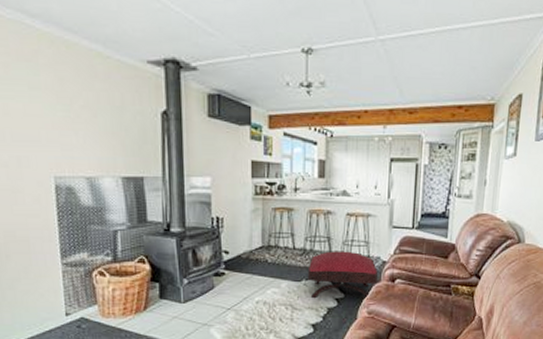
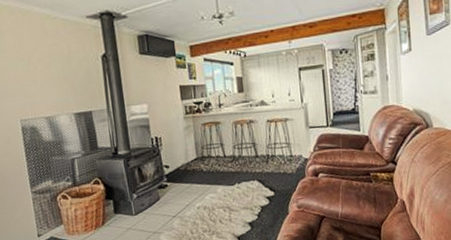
ottoman: present [307,251,379,300] -> none [239,153,303,199]

